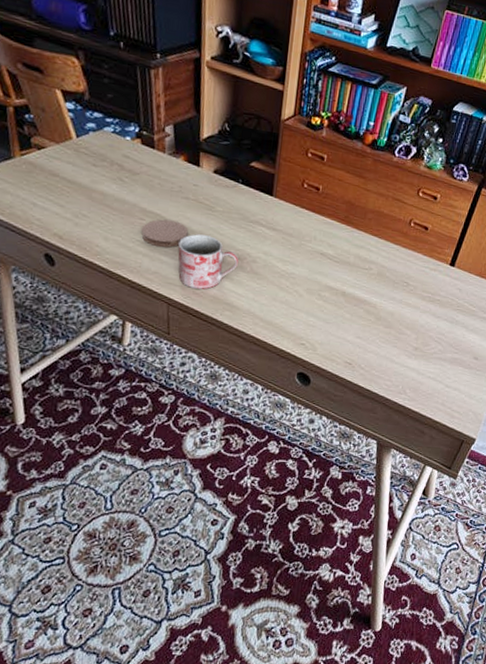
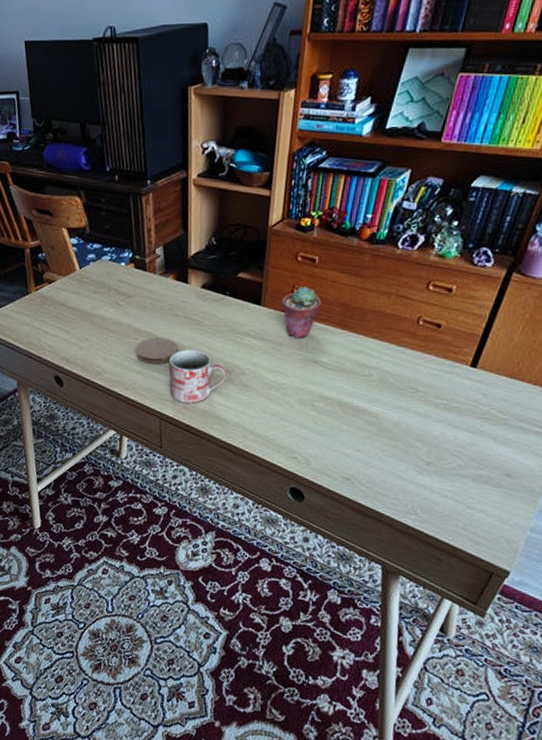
potted succulent: none [292,182,329,231] -> present [281,287,322,339]

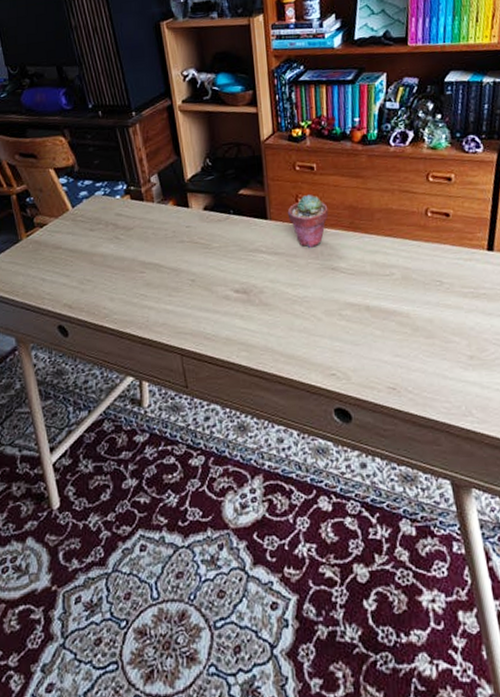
coaster: present [135,337,178,364] -> none [144,267,189,297]
mug: present [168,349,228,403] -> none [181,274,246,333]

